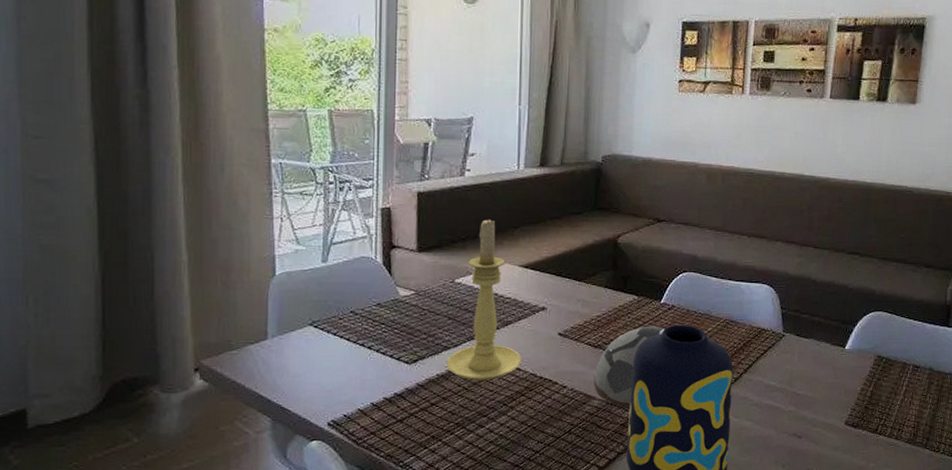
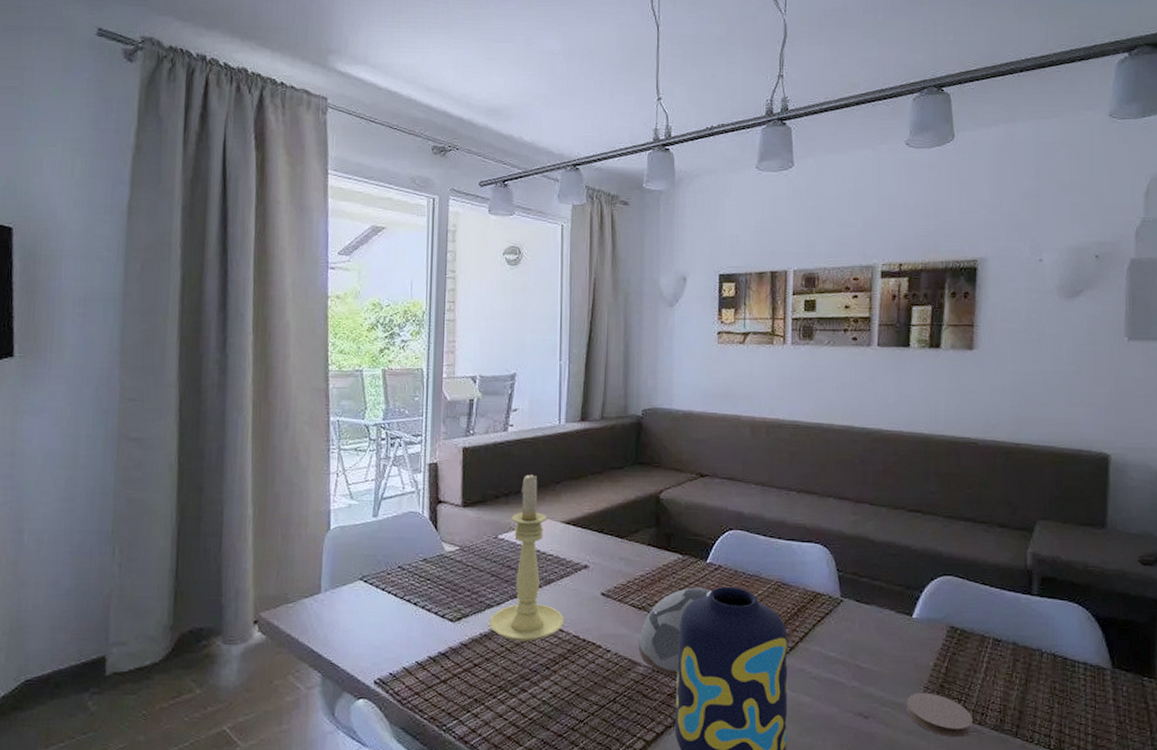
coaster: none [835,413,890,451] -> present [906,692,972,738]

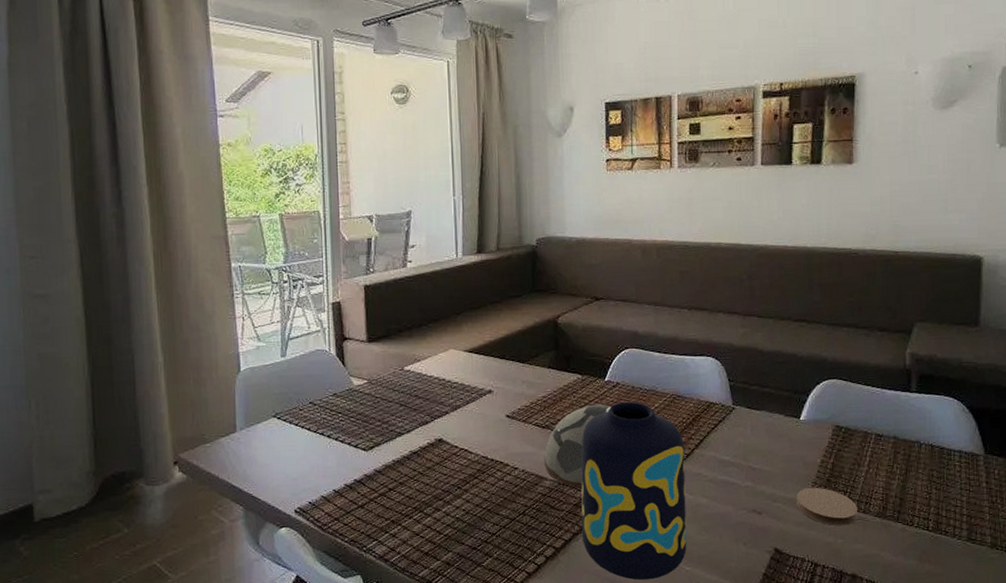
candle holder: present [489,473,565,642] -> none [401,306,473,465]

